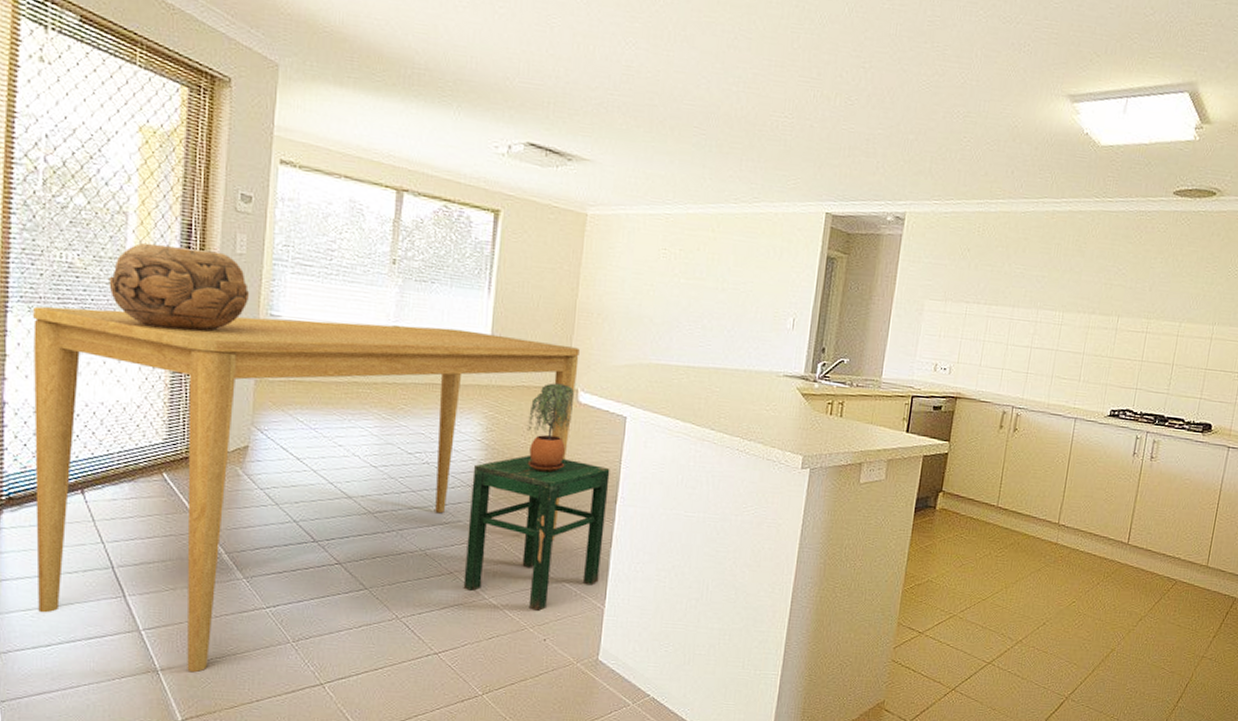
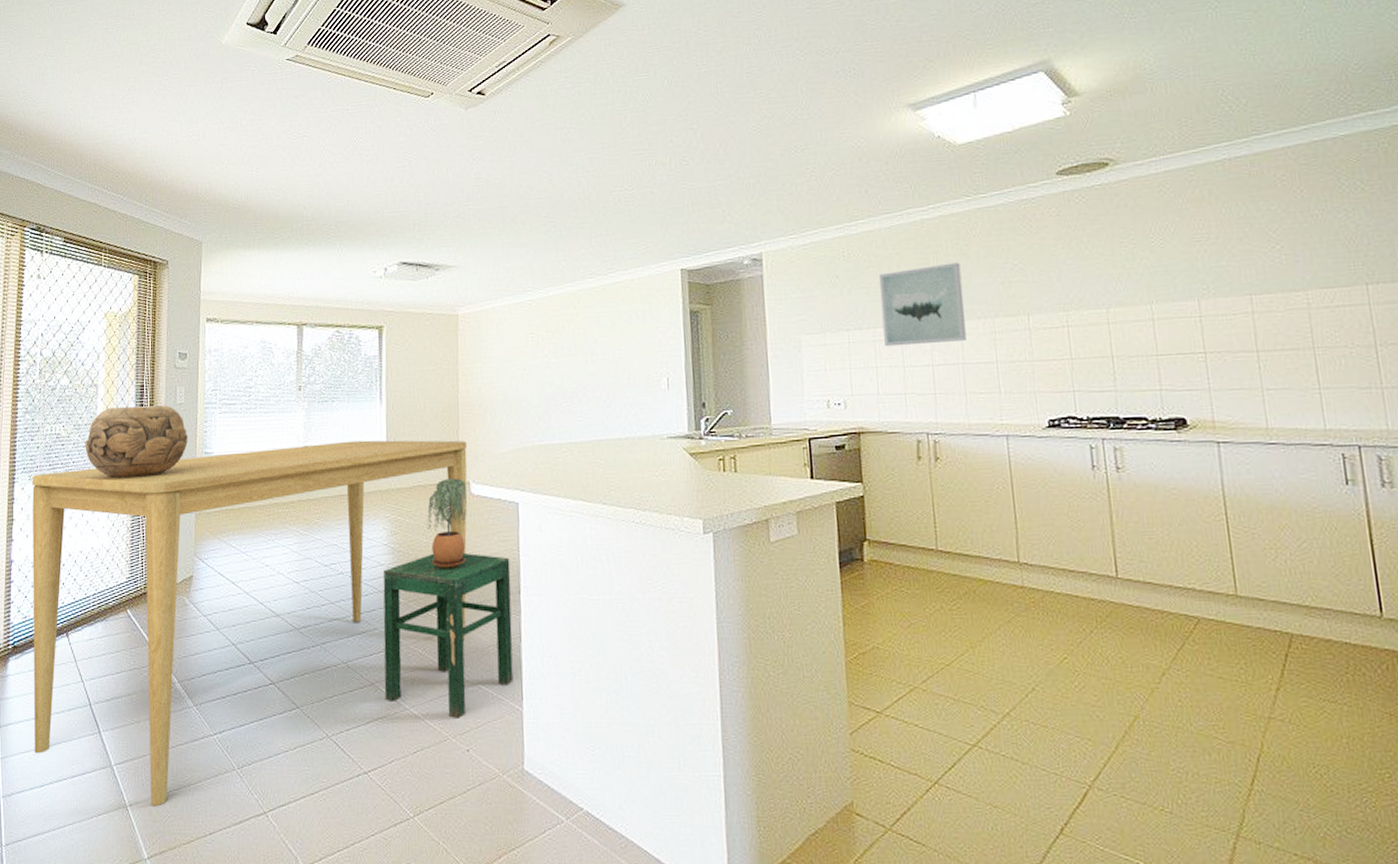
wall art: none [995,254,1076,330] -> present [878,262,966,347]

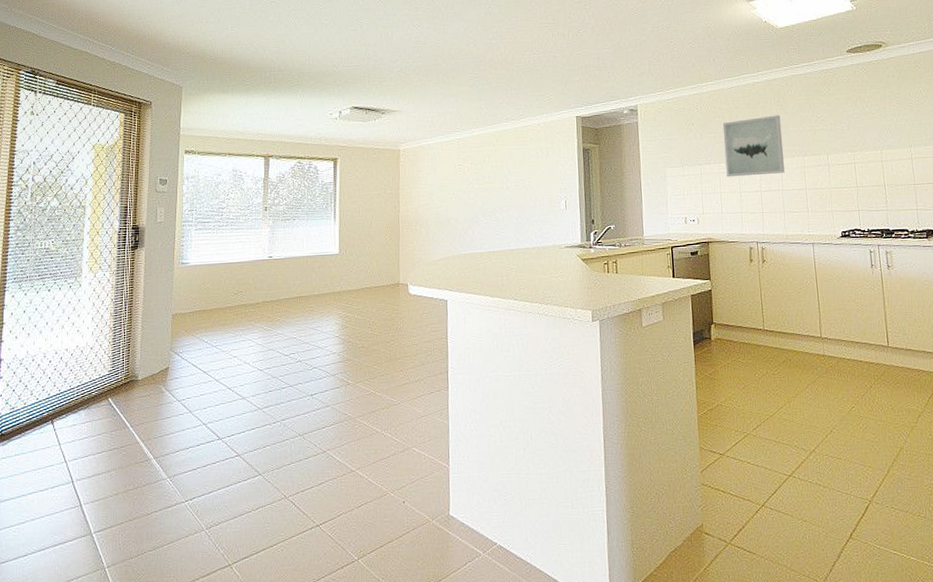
dining table: present [32,440,467,807] -> none [19,251,406,567]
decorative bowl: present [85,405,188,479] -> none [72,223,166,287]
stool: present [383,553,513,718] -> none [334,342,442,476]
potted plant: present [426,478,467,569] -> none [372,281,406,355]

